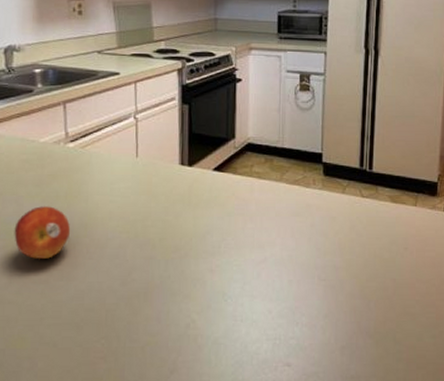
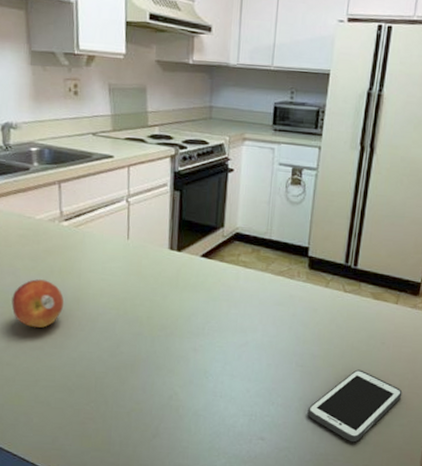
cell phone: none [334,279,431,361] -> present [307,369,403,443]

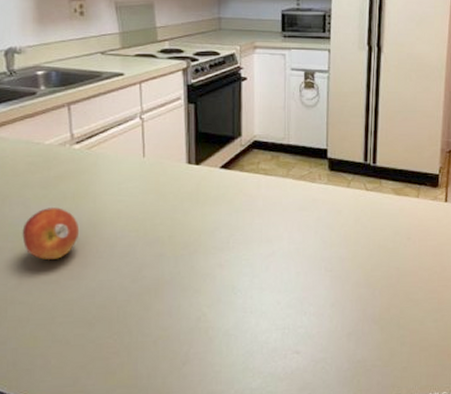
cell phone: present [307,369,403,443] -> none [341,268,433,345]

